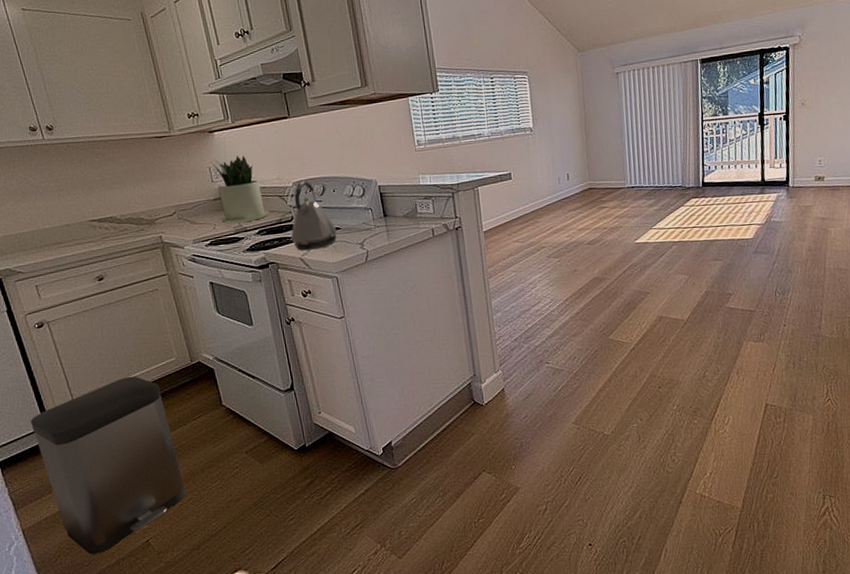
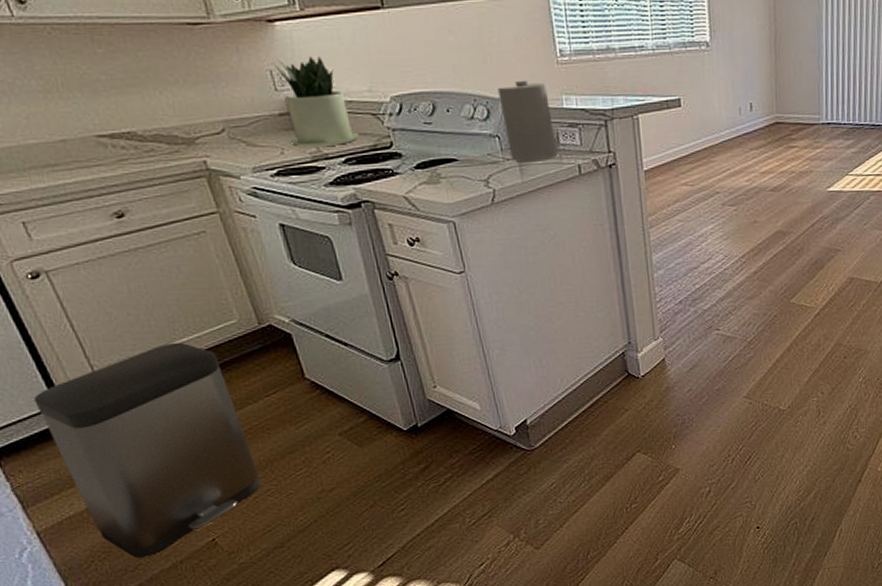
kettle: present [291,180,337,252] -> none [390,95,453,188]
paper towel holder: none [371,164,416,230] -> present [498,80,557,164]

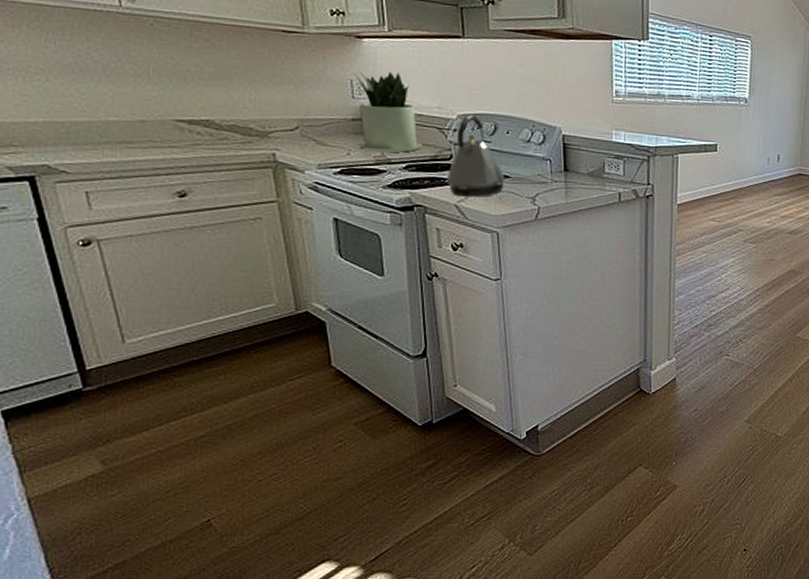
pedal bin: present [34,342,261,558] -> none [57,320,268,534]
kettle: none [390,95,453,188] -> present [446,114,506,198]
paper towel holder: present [498,80,557,164] -> none [555,113,602,187]

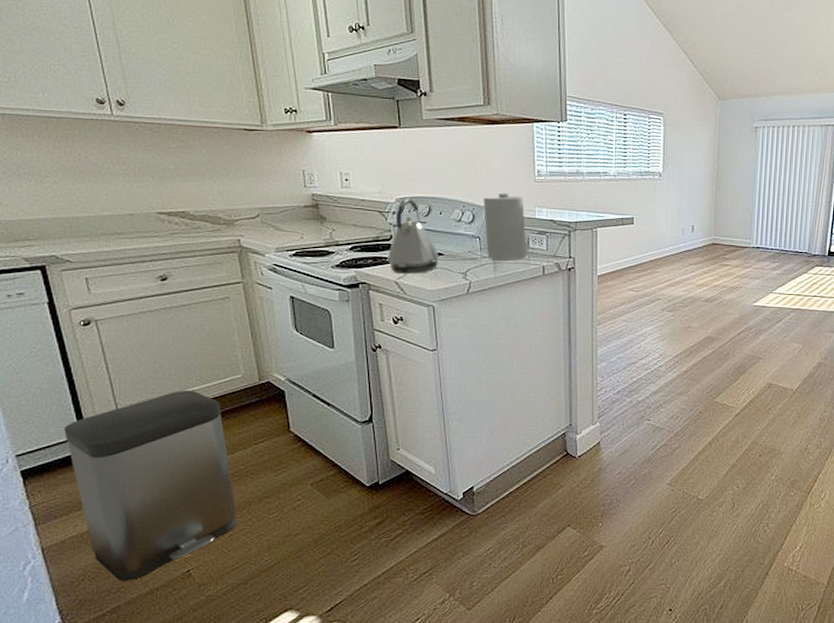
pedal bin: none [57,320,268,534] -> present [64,390,237,581]
planter: present [354,71,423,153] -> none [306,162,366,236]
paper towel holder: none [555,113,602,187] -> present [483,193,526,262]

